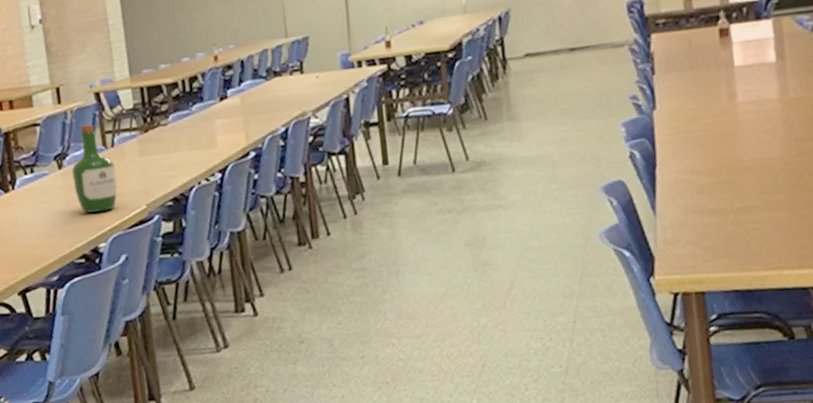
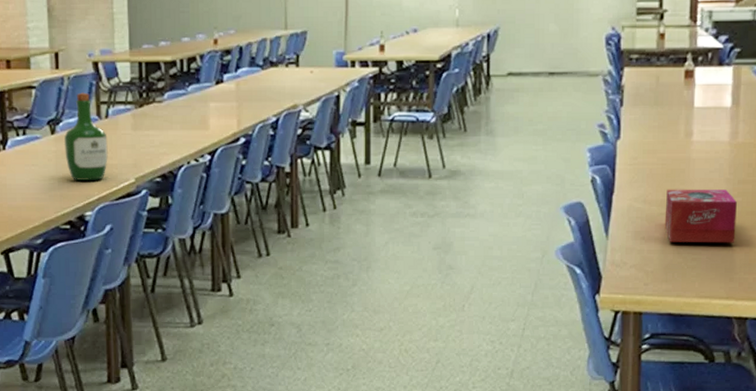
tissue box: none [715,150,801,213] -> present [664,189,737,243]

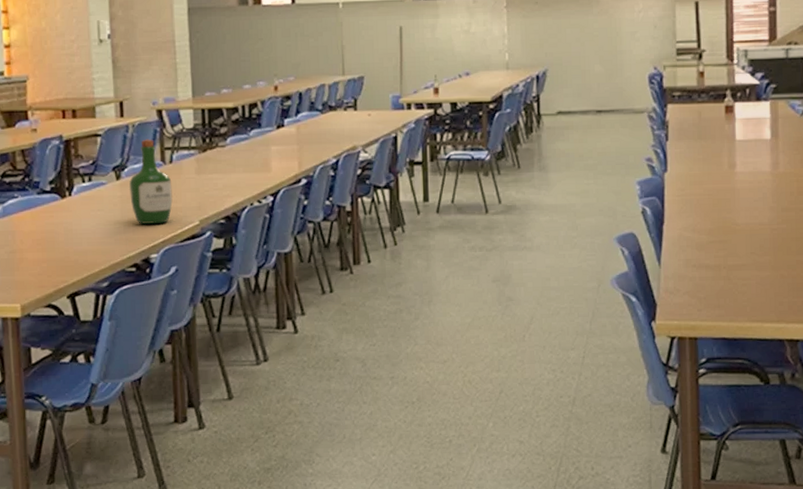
tissue box: present [664,189,737,243] -> none [714,217,783,269]

